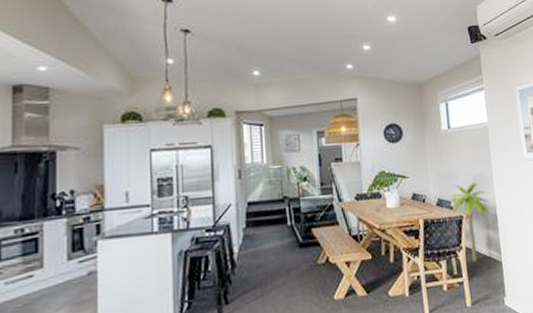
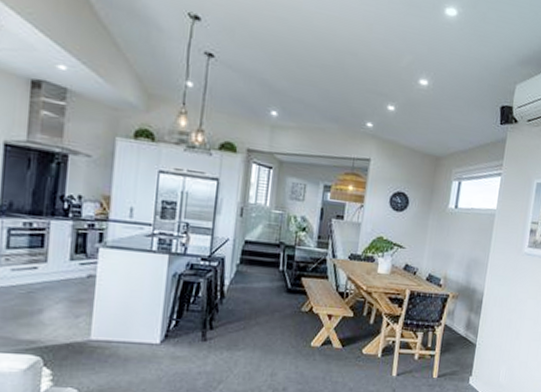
palm tree: present [450,182,492,262] -> none [440,264,481,340]

